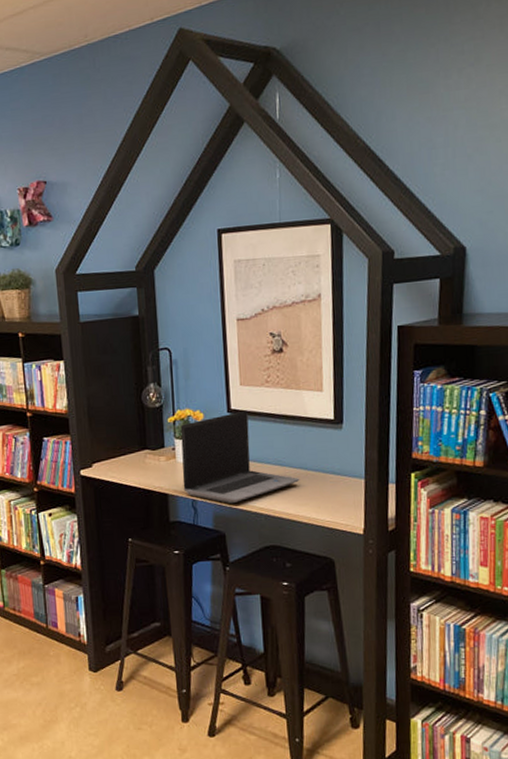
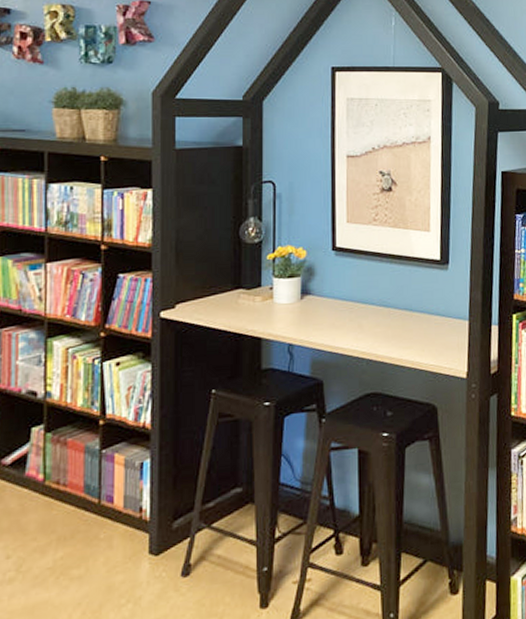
laptop computer: present [180,410,300,504] -> none [279,248,405,348]

